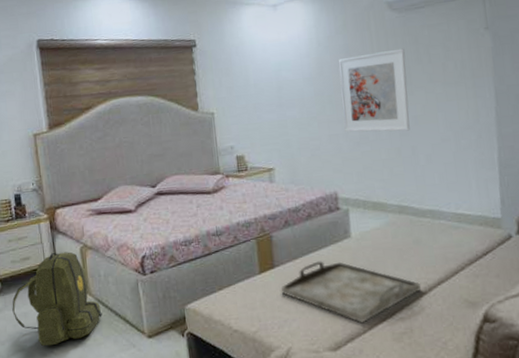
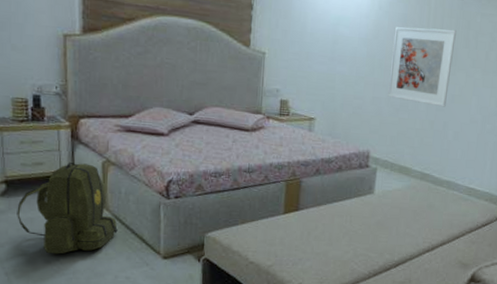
serving tray: present [280,261,422,323] -> none [301,210,426,270]

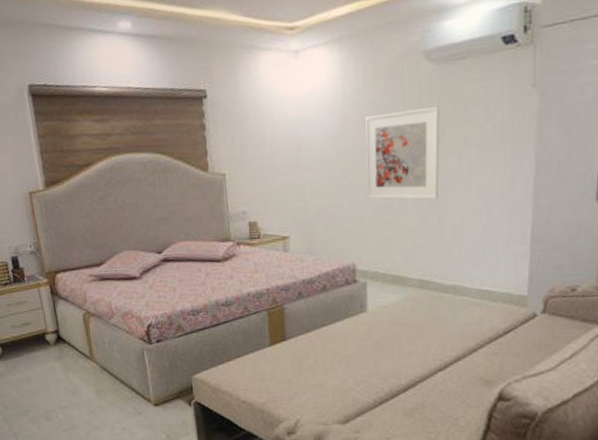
backpack: present [17,163,118,254] -> none [14,318,107,411]

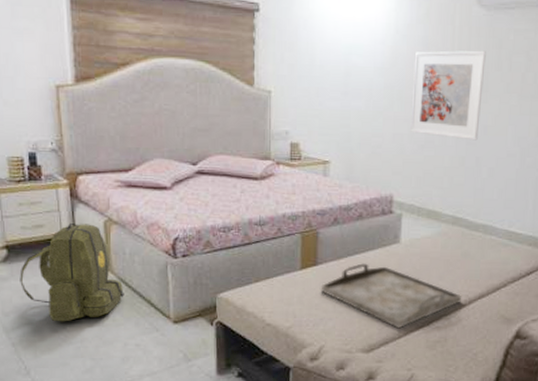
backpack: none [14,318,107,411] -> present [19,223,124,322]
serving tray: none [291,335,437,398] -> present [321,263,462,329]

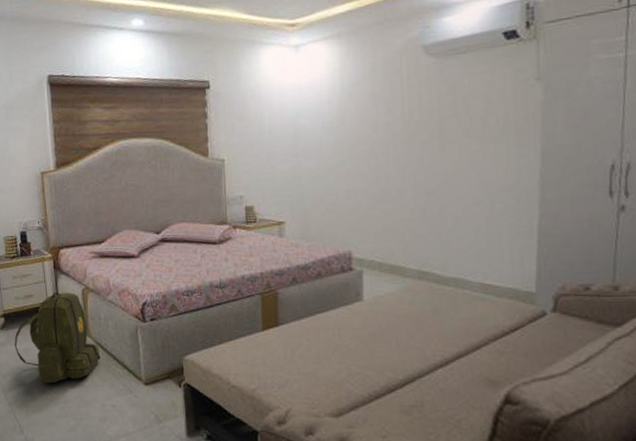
serving tray: present [321,263,462,329] -> none [283,323,437,392]
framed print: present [410,50,486,141] -> none [363,98,440,191]

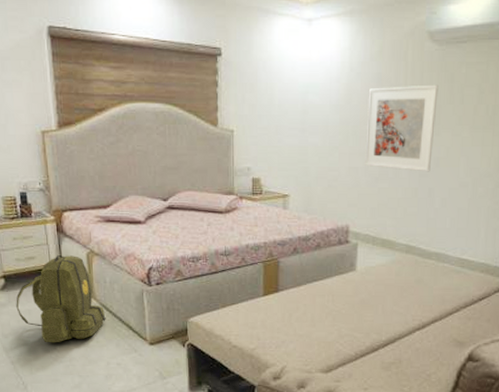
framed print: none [363,98,440,191] -> present [365,84,438,172]

